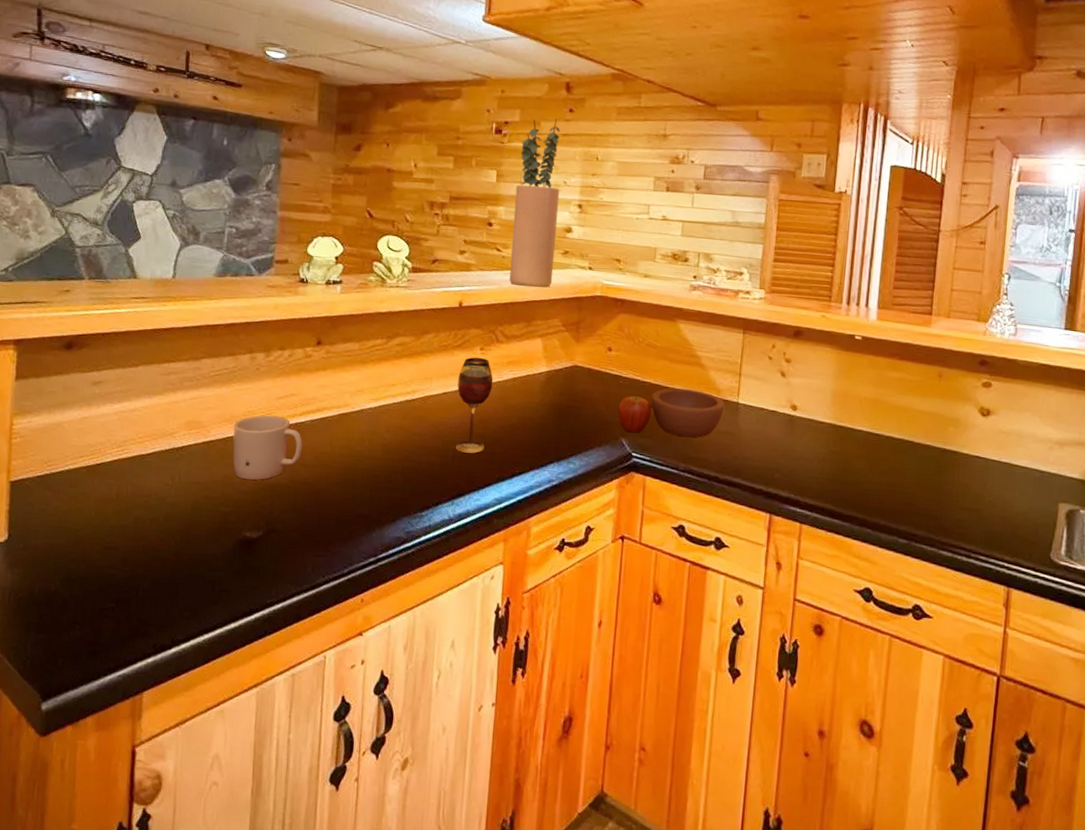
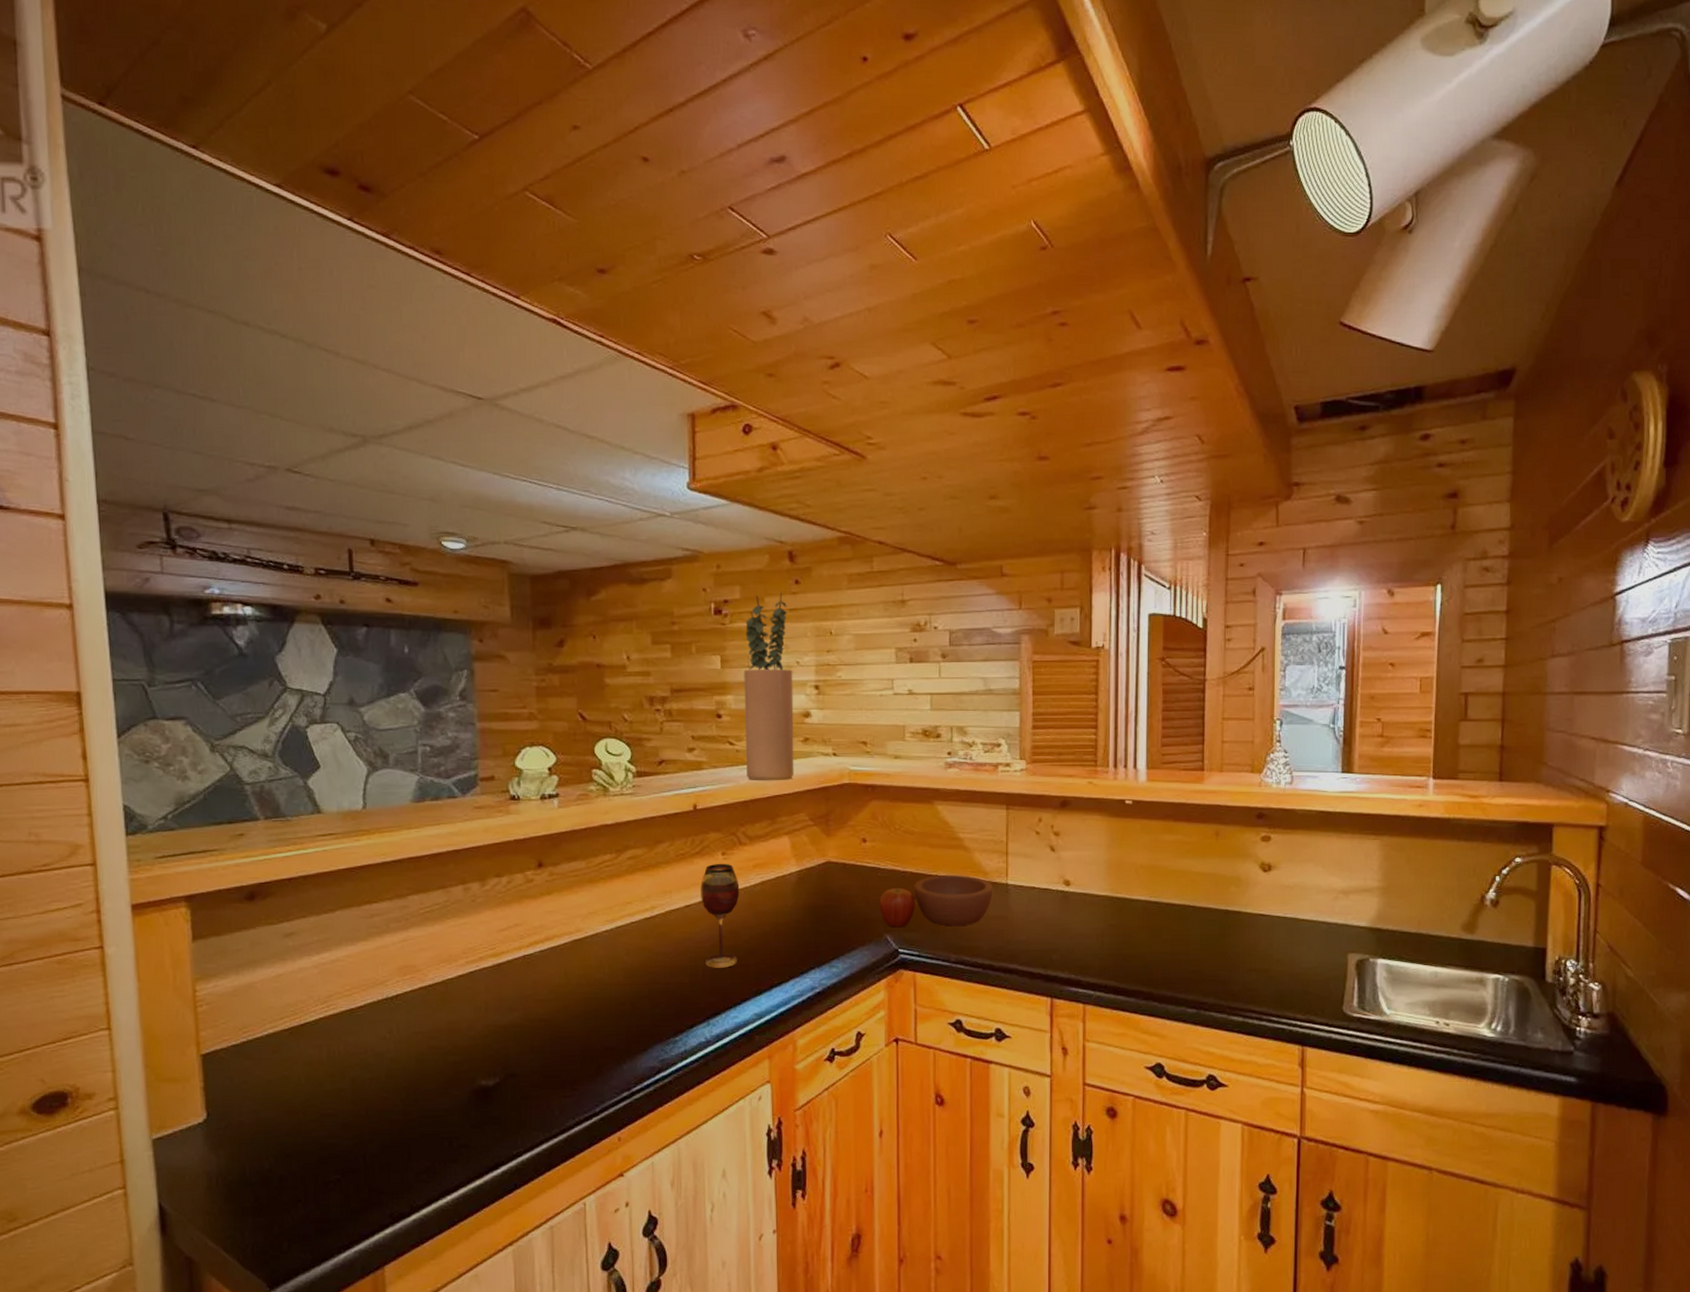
mug: present [232,415,303,481] -> none [453,950,534,1024]

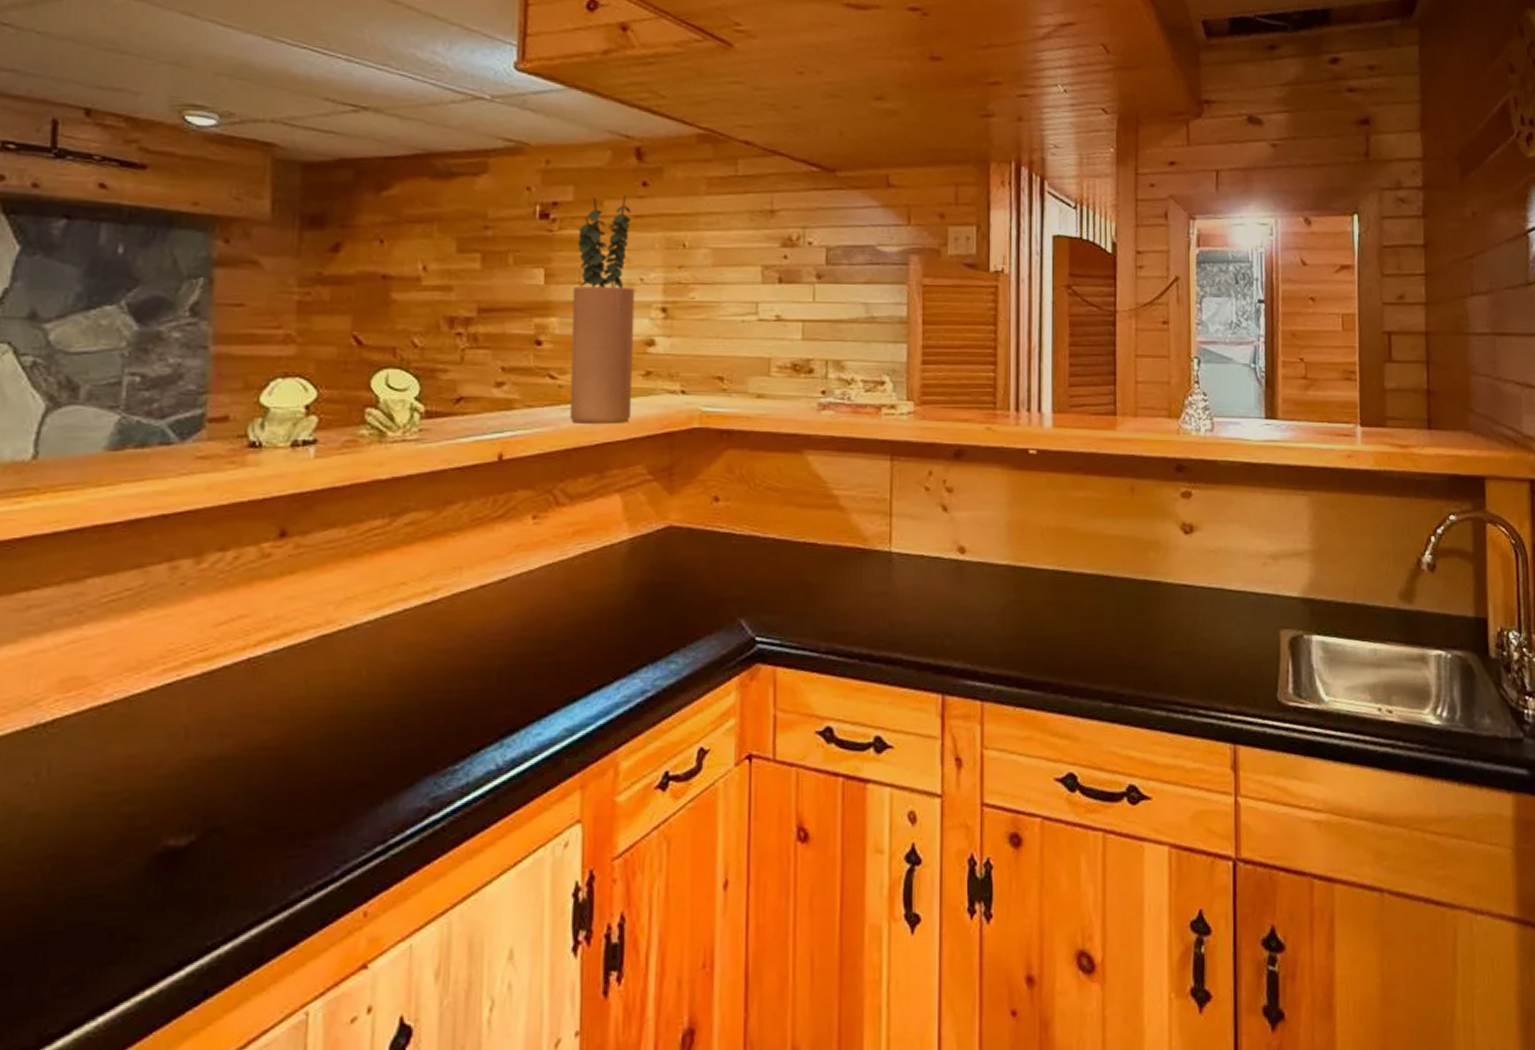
wineglass: present [701,863,740,968] -> none [501,529,554,669]
fruit: present [880,886,915,928] -> none [733,556,778,610]
bowl: present [914,874,993,927] -> none [777,540,873,607]

